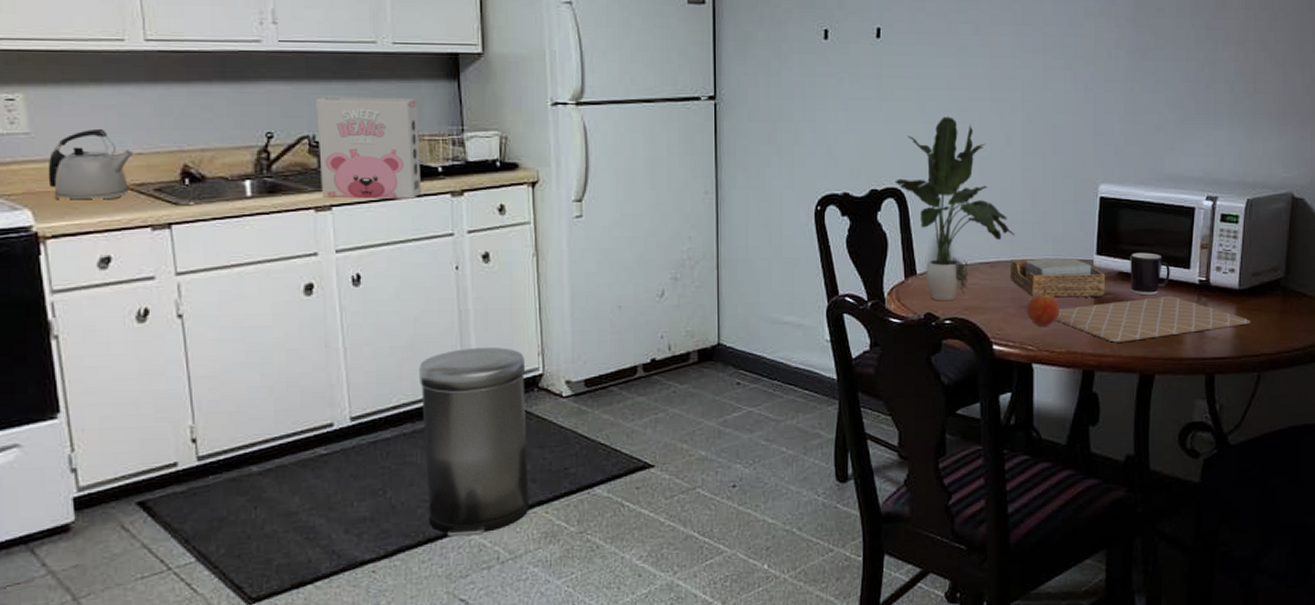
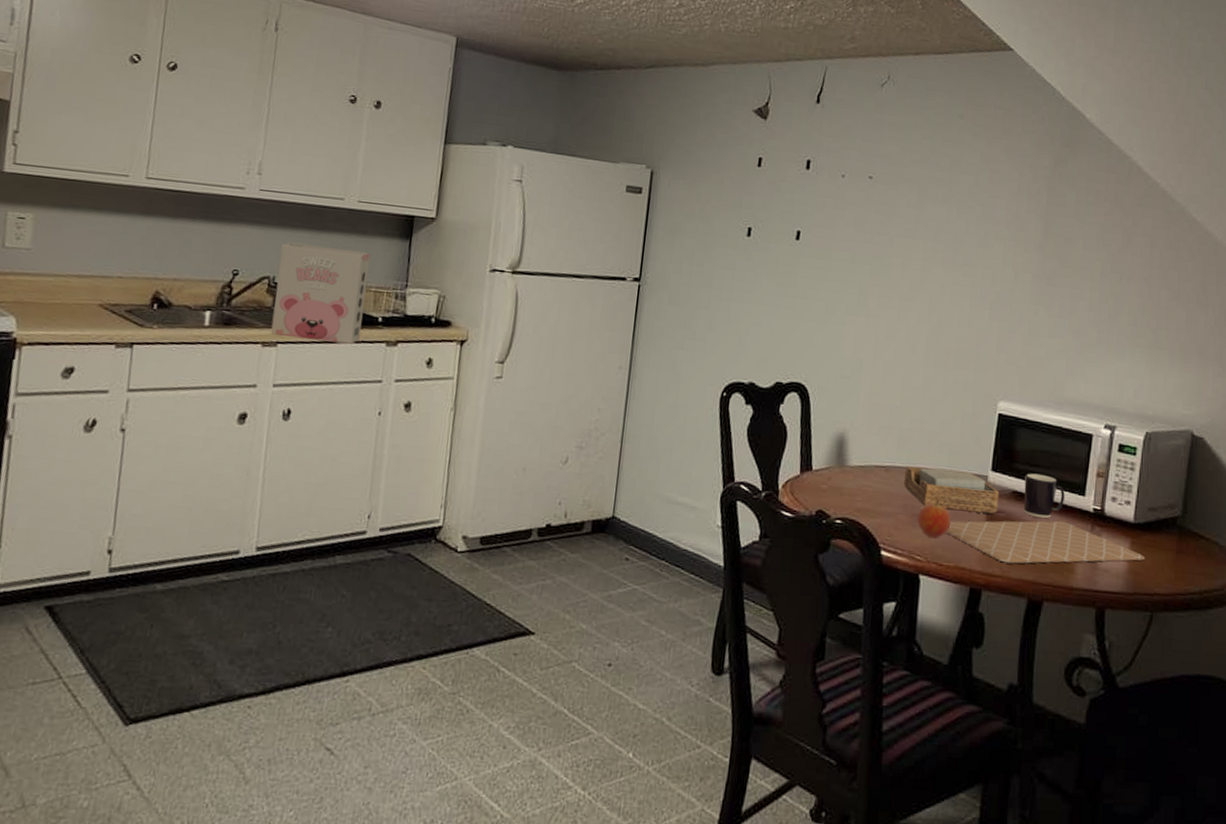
kettle: present [48,128,133,200] -> none [36,251,114,316]
pedal bin: present [419,347,530,537] -> none [310,492,428,683]
potted plant: present [895,117,1015,302] -> none [800,319,912,501]

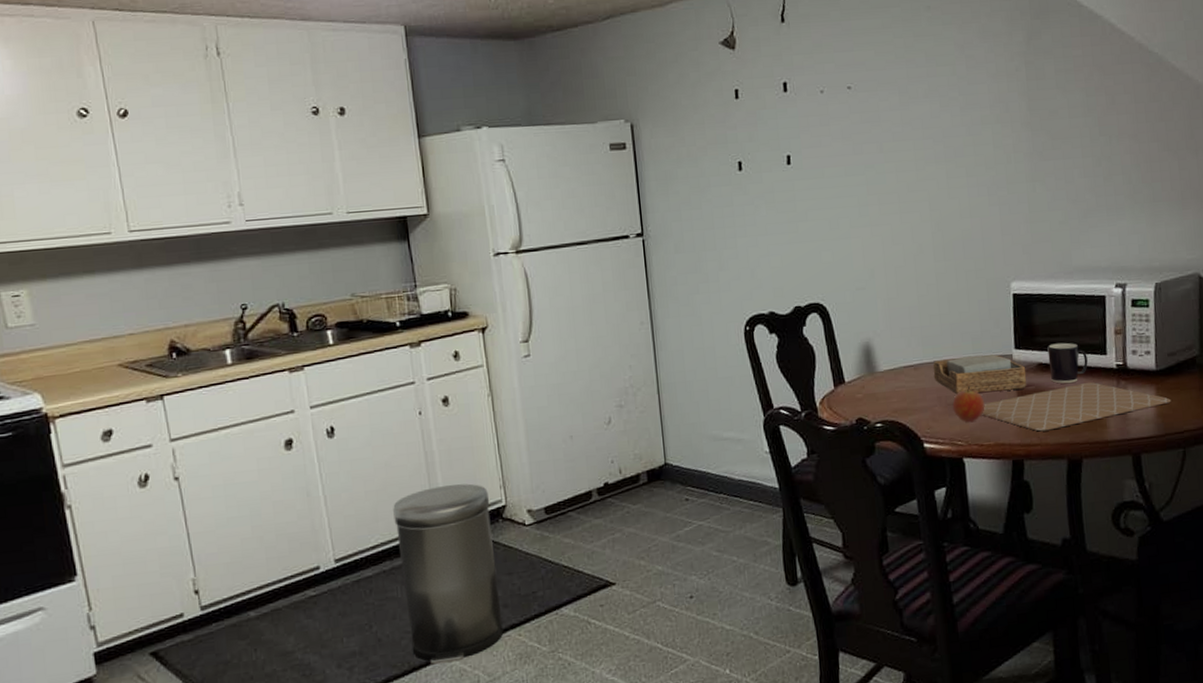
cereal box: present [270,242,371,344] -> none [283,261,382,359]
pedal bin: none [310,492,428,683] -> present [393,483,504,665]

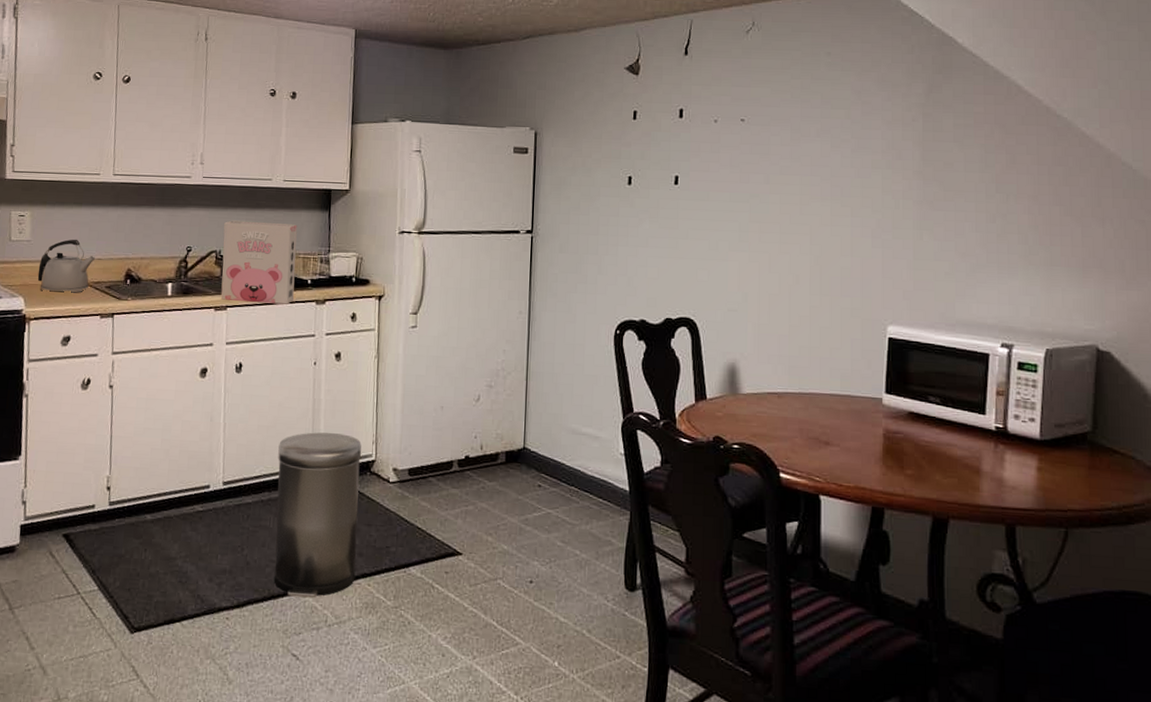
kettle: none [52,314,125,381] -> present [37,239,95,293]
cereal box: none [283,261,382,359] -> present [220,220,298,304]
napkin holder: present [933,354,1027,395] -> none [797,392,896,435]
fruit: present [952,385,985,423] -> none [814,422,848,461]
placemat: present [982,381,1172,432] -> none [844,439,1056,483]
mug: present [1047,342,1088,384] -> none [921,394,964,439]

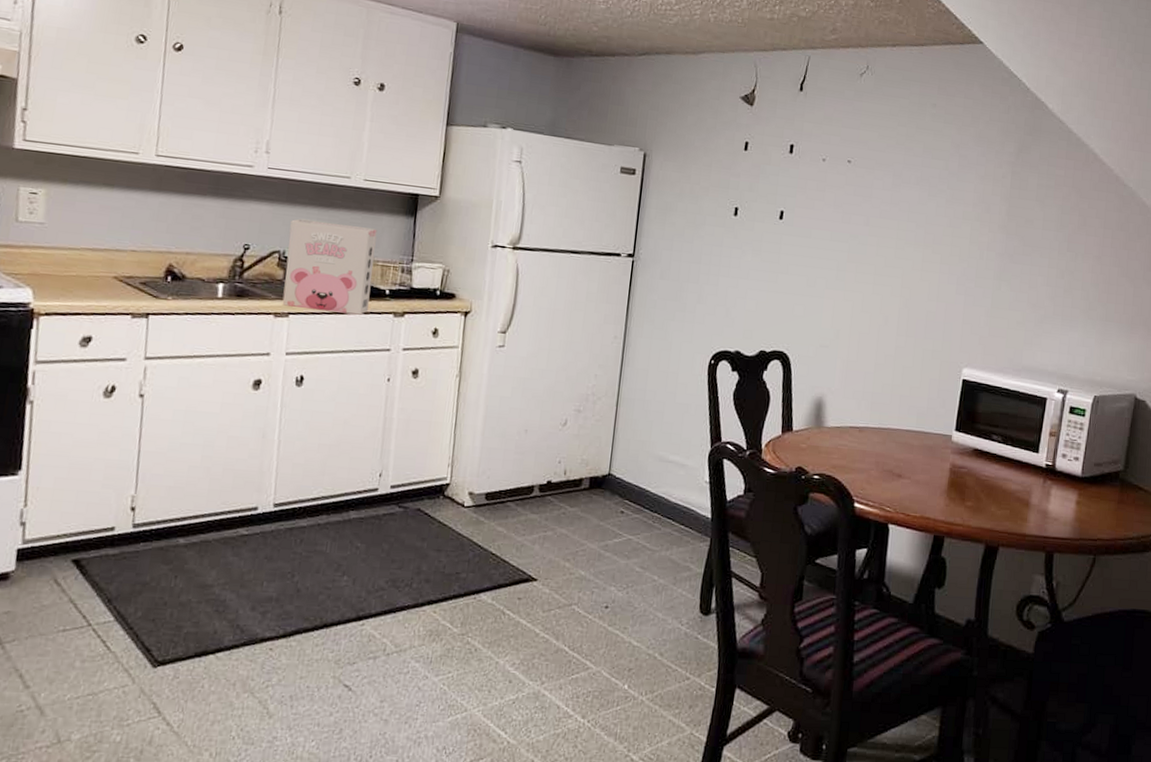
kettle: present [37,239,95,293] -> none [51,225,128,288]
pedal bin: present [274,432,362,598] -> none [327,452,436,627]

